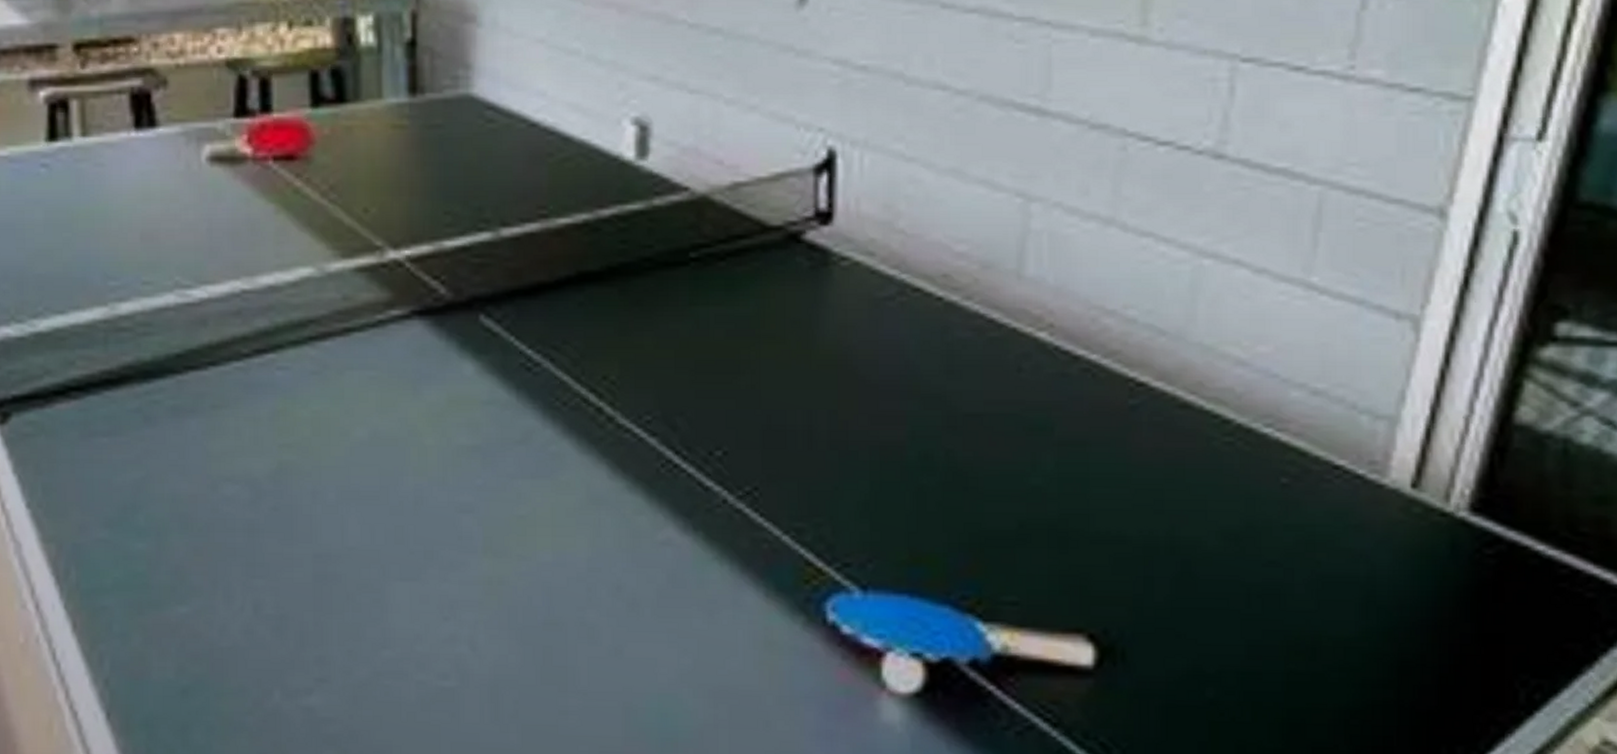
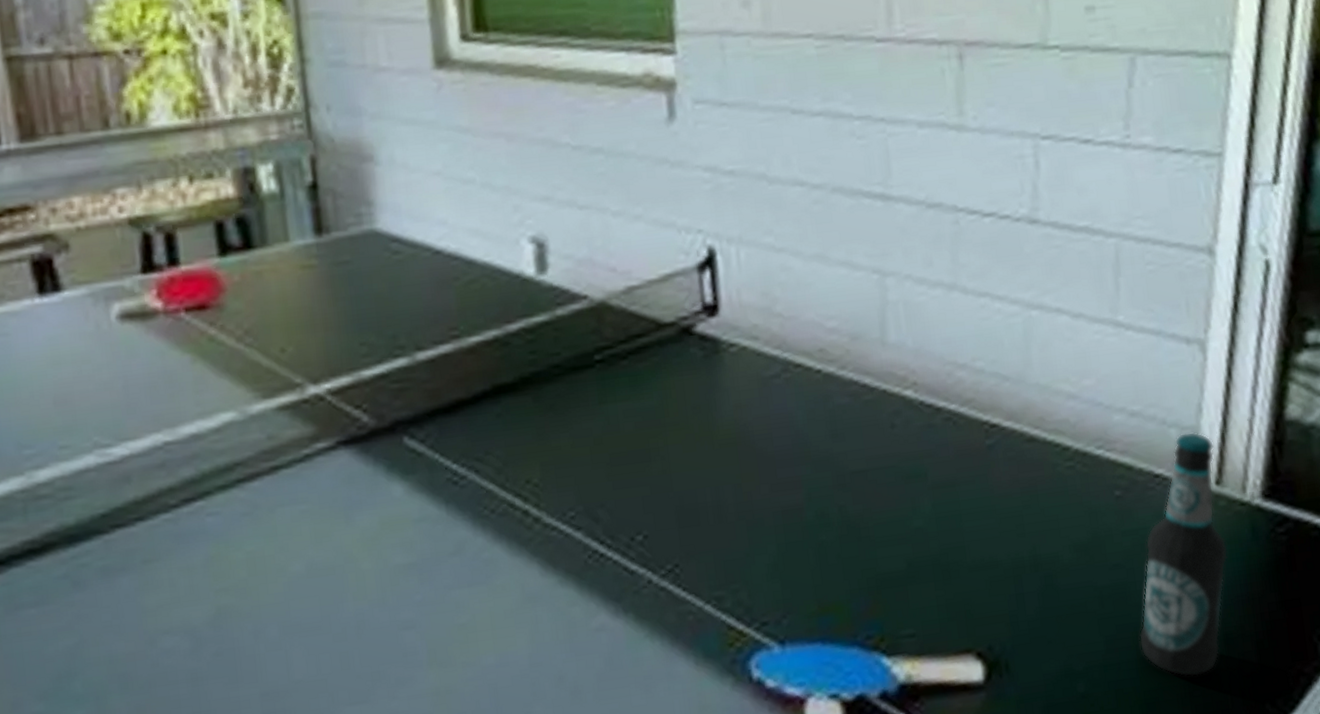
bottle: none [1289,422,1416,704] -> present [1139,431,1228,677]

